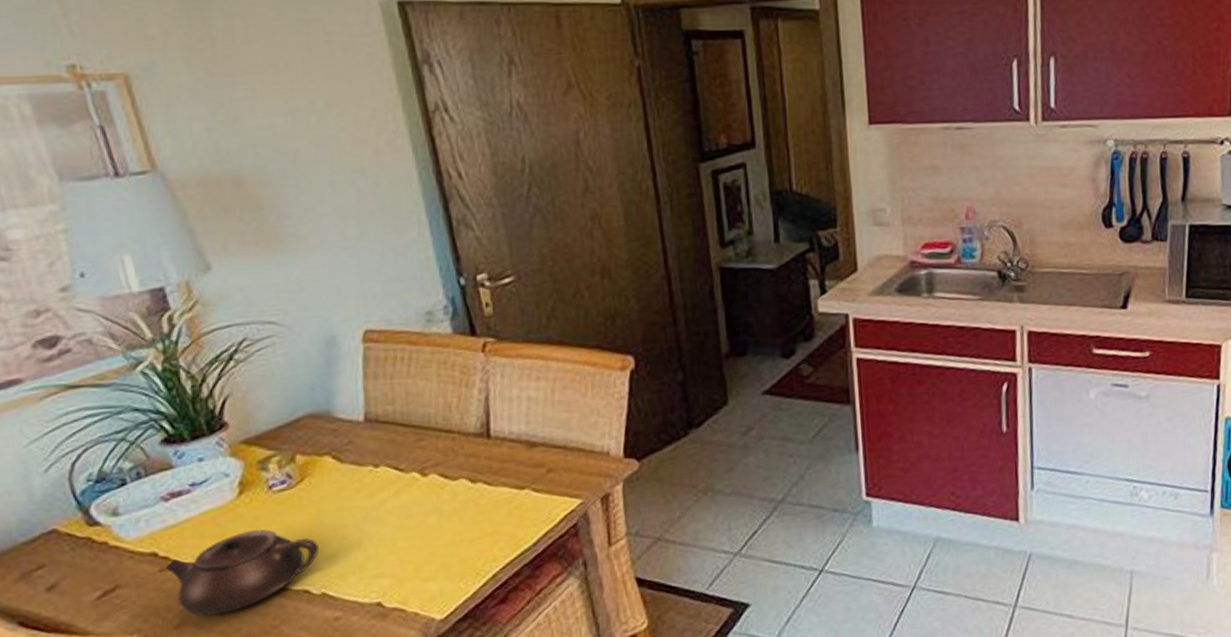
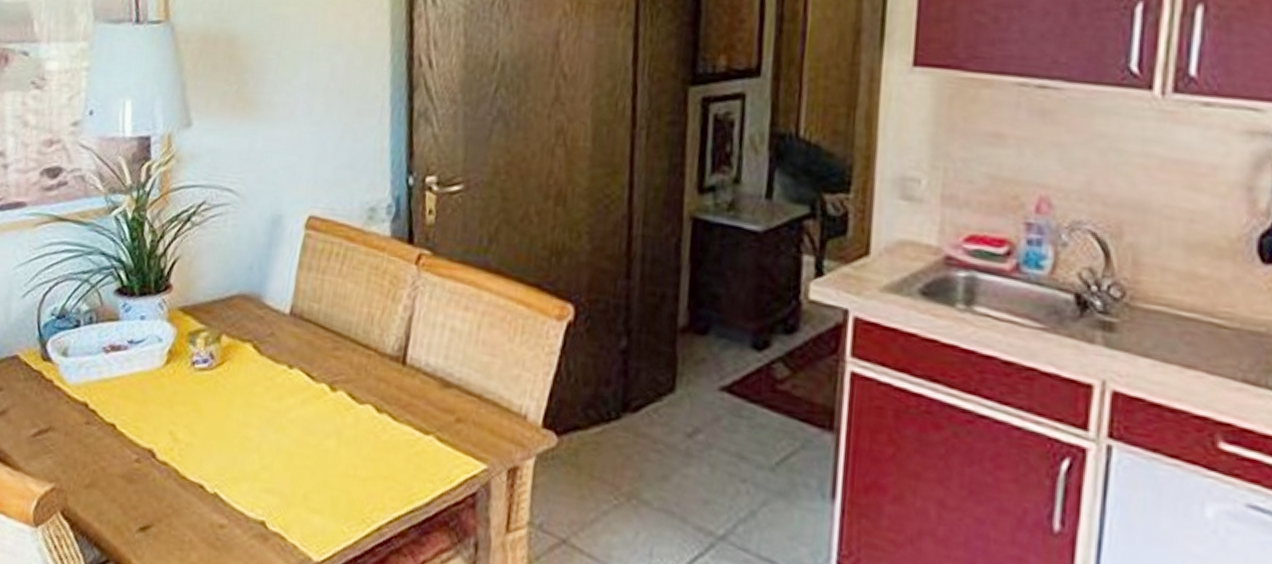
teapot: present [165,529,319,616] -> none [91,404,222,486]

